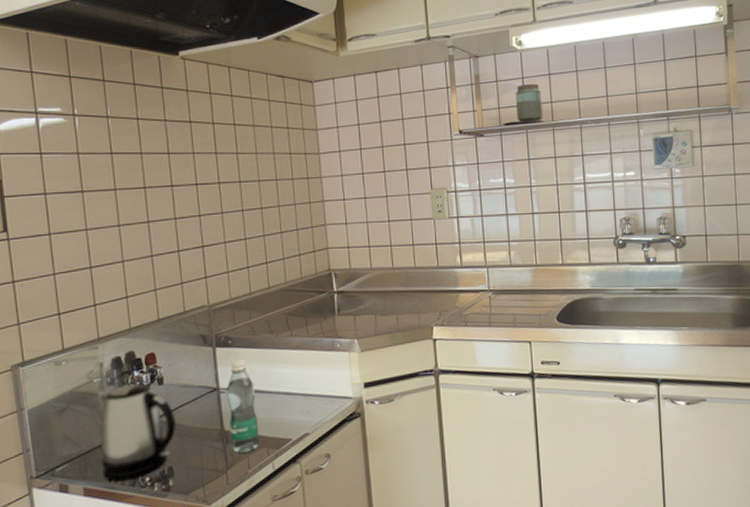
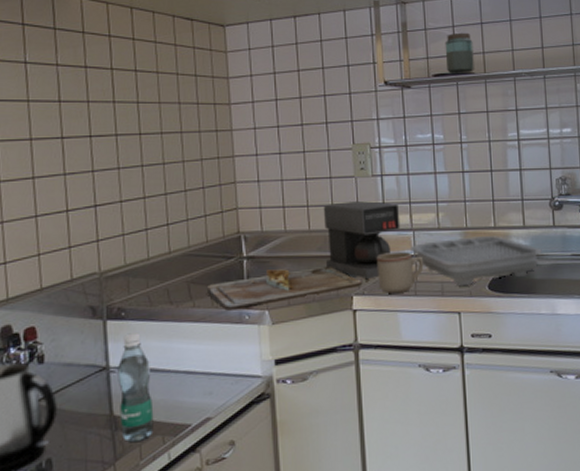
cutting board: none [303,300,440,339] -> present [207,267,361,311]
coffee maker: none [404,240,475,313] -> present [323,200,401,281]
mug: none [454,286,497,324] -> present [376,251,424,293]
dish rack: none [485,272,607,317] -> present [411,236,542,285]

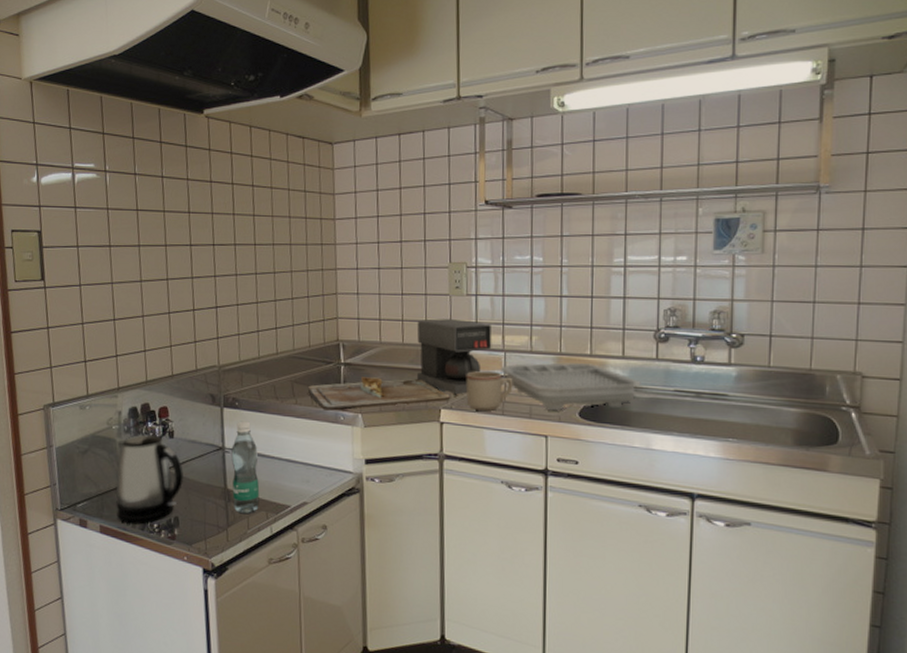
peanut butter: present [445,32,475,73] -> none [551,150,584,194]

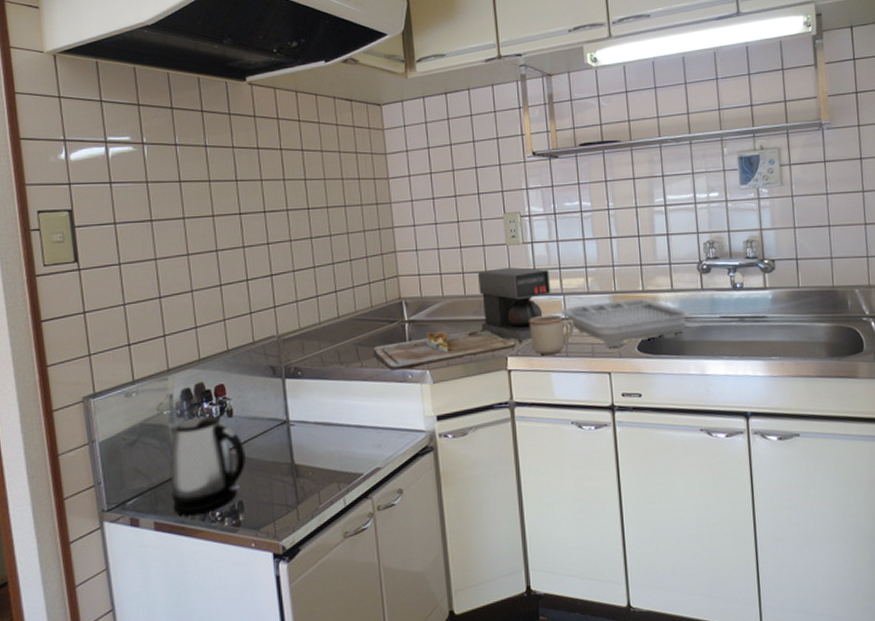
bottle: present [231,421,260,514] -> none [296,390,330,489]

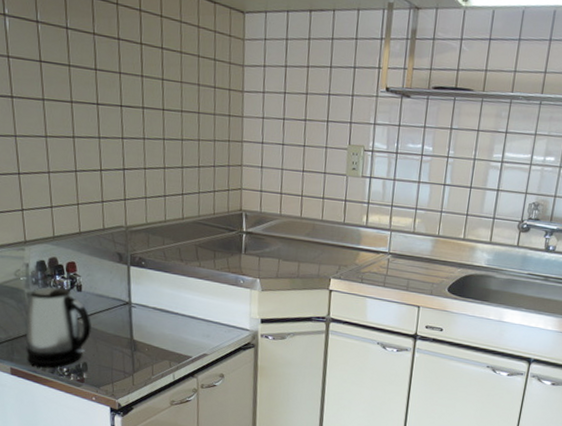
cutting board: present [373,330,515,370] -> none [211,245,340,274]
coffee maker: present [477,267,551,343] -> none [312,196,382,268]
mug: present [529,314,575,355] -> none [353,246,396,283]
dish rack: present [561,299,691,347] -> none [386,242,502,286]

